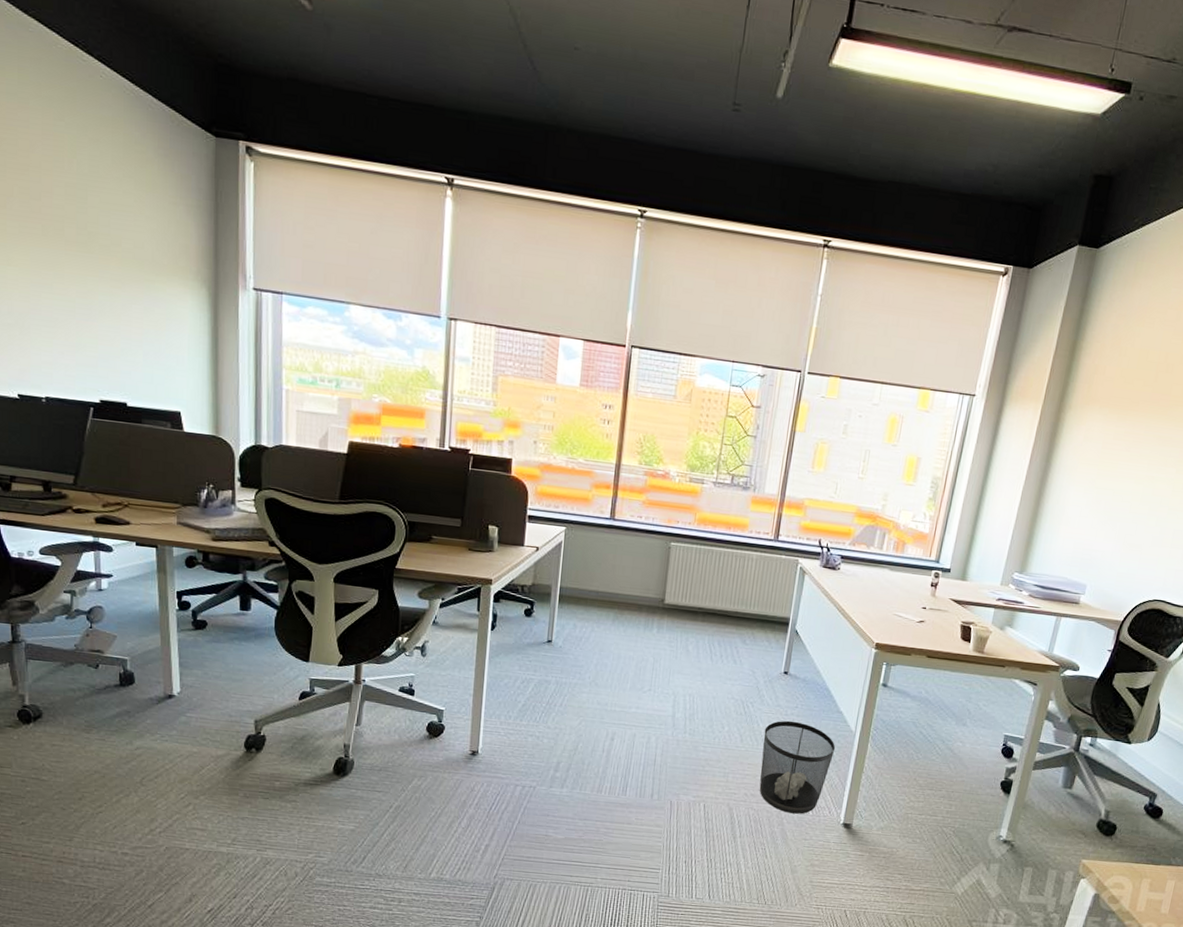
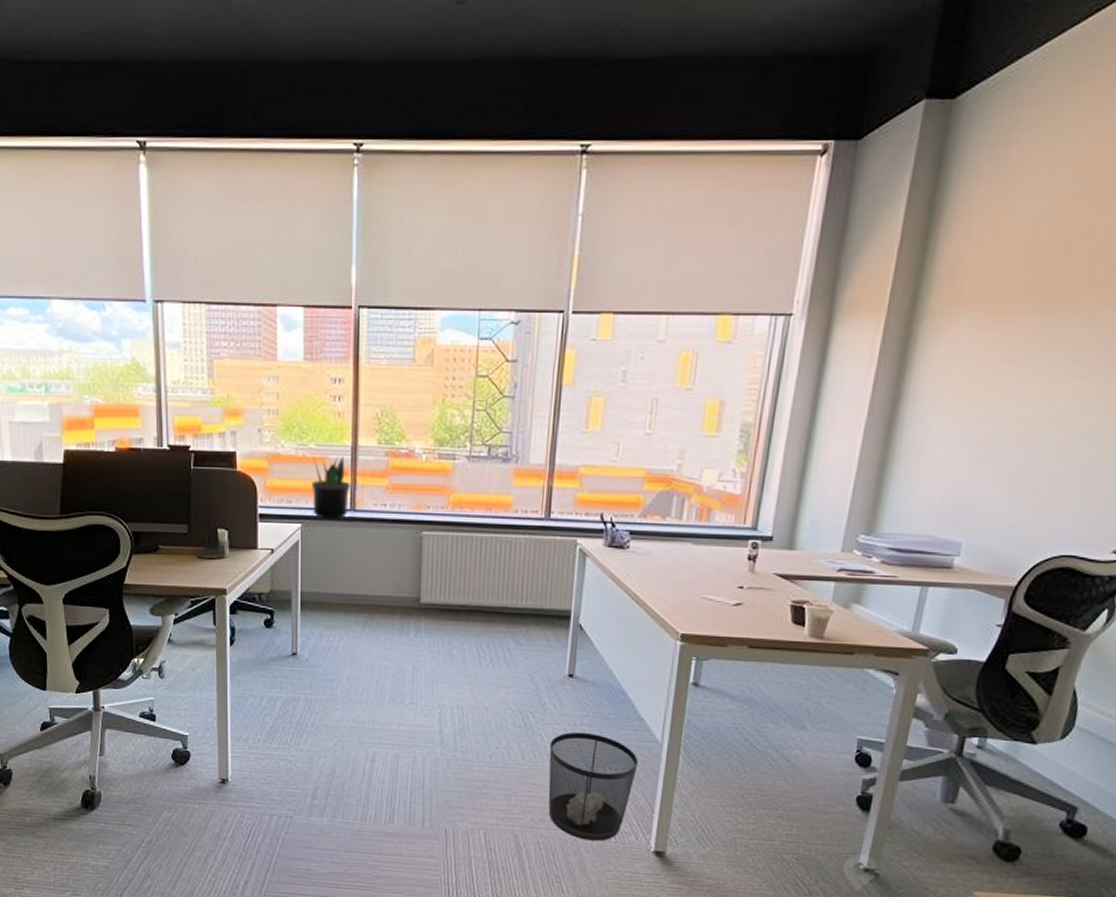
planter: none [577,470,612,525] -> present [311,456,351,518]

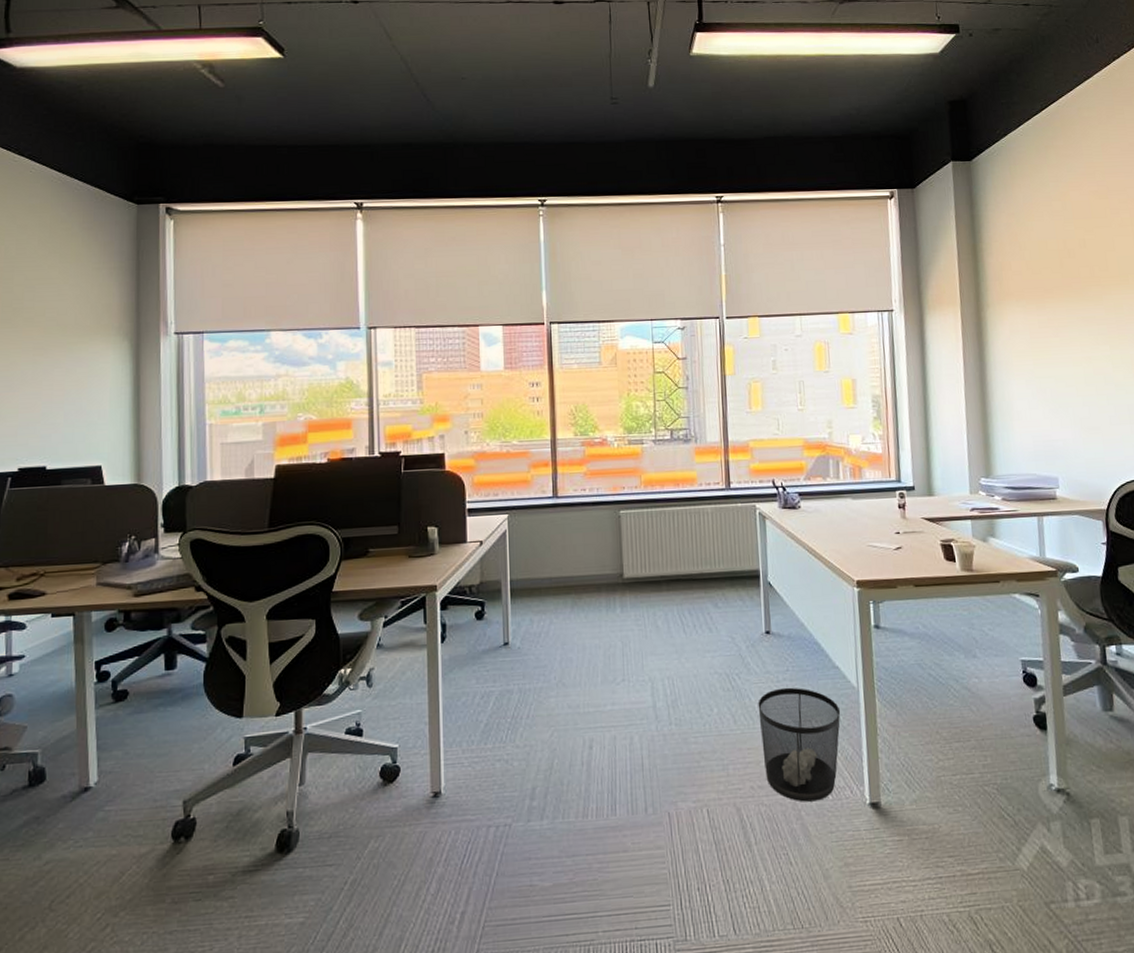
planter: present [311,456,351,518] -> none [516,449,552,506]

